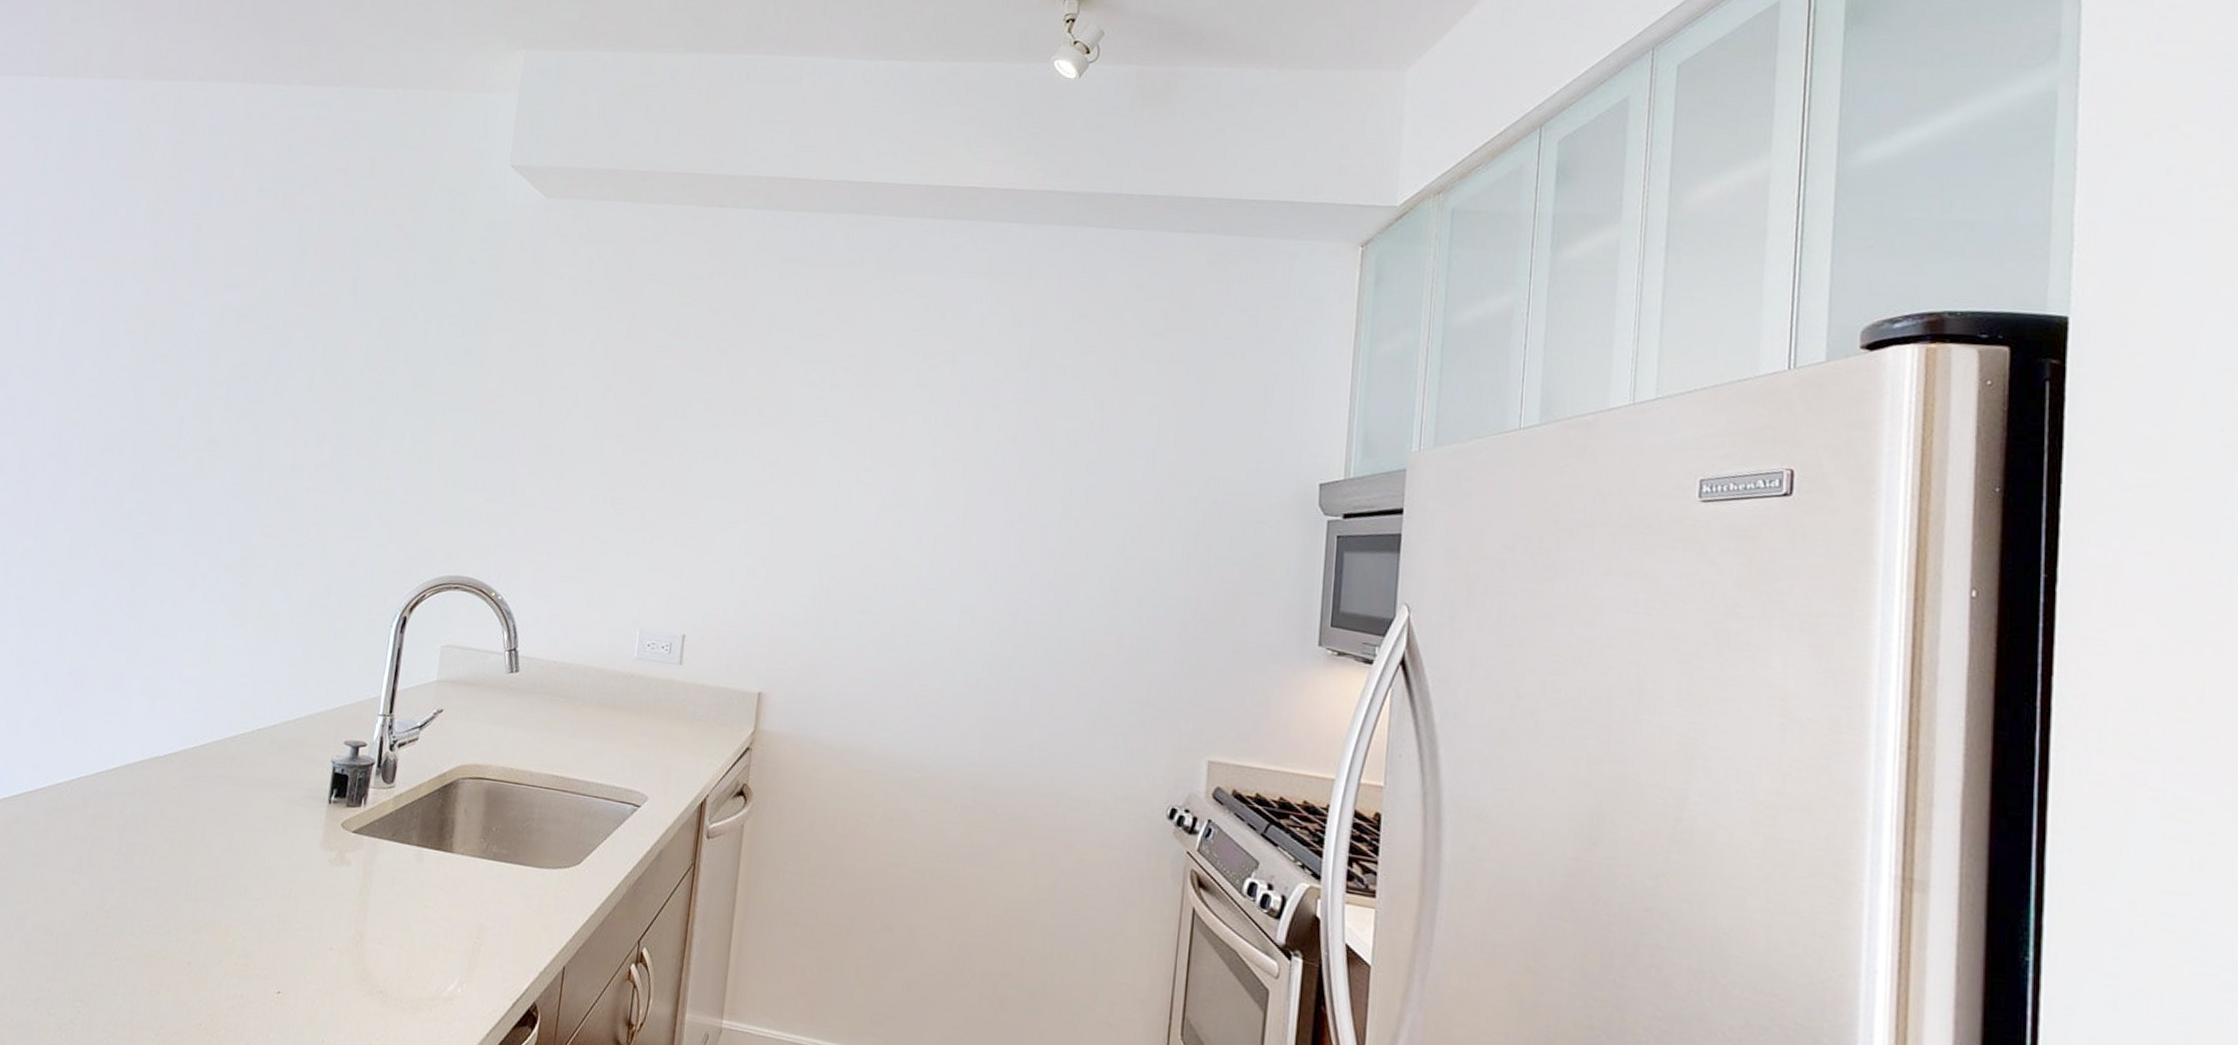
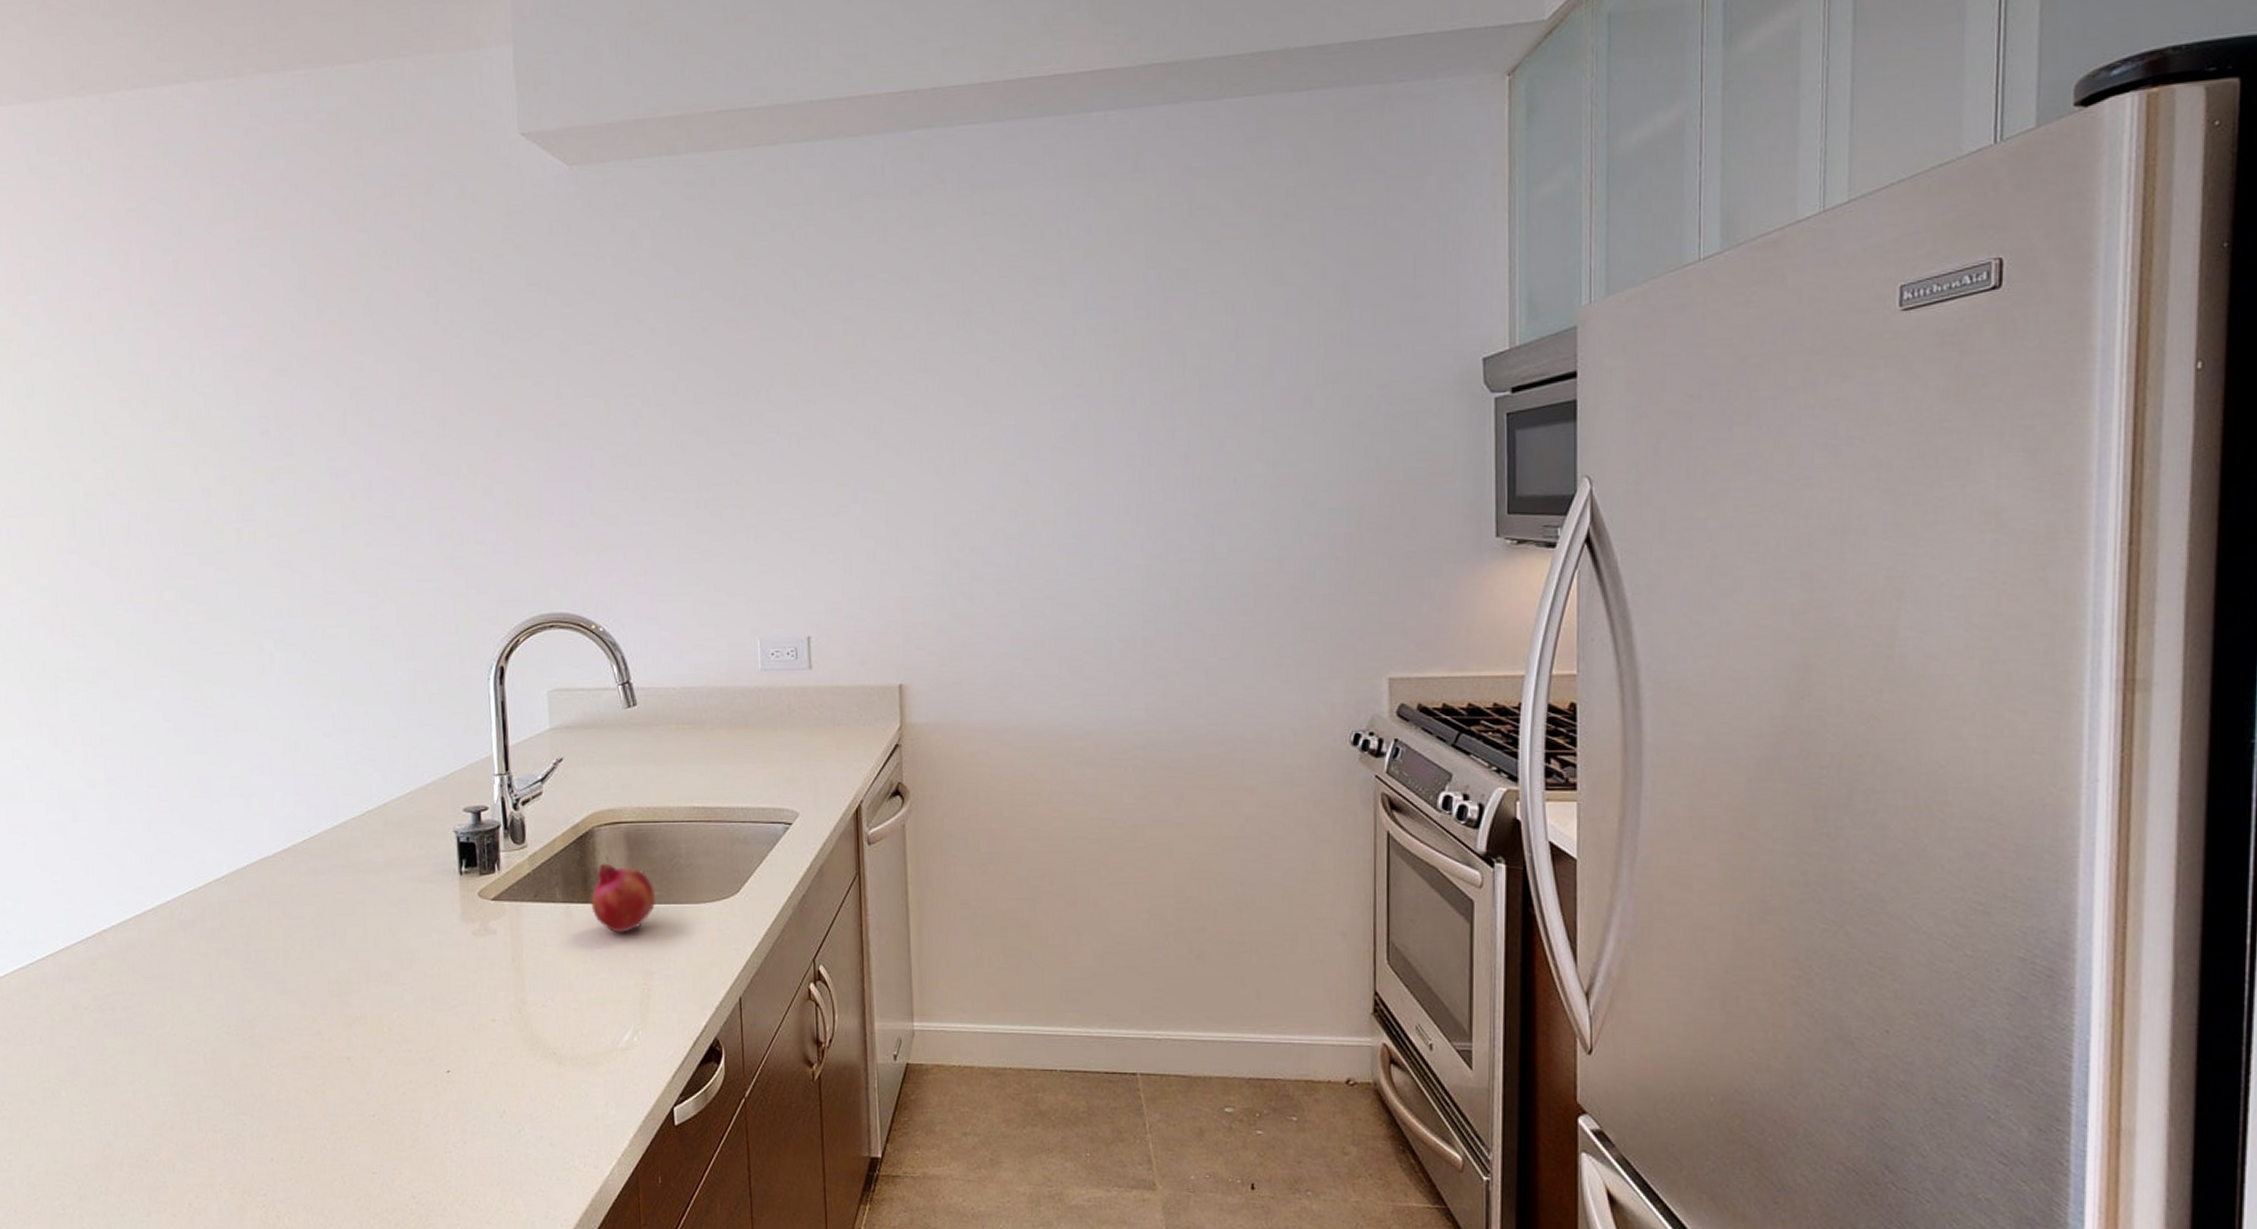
fruit: none [442,814,503,886] -> present [591,863,655,934]

